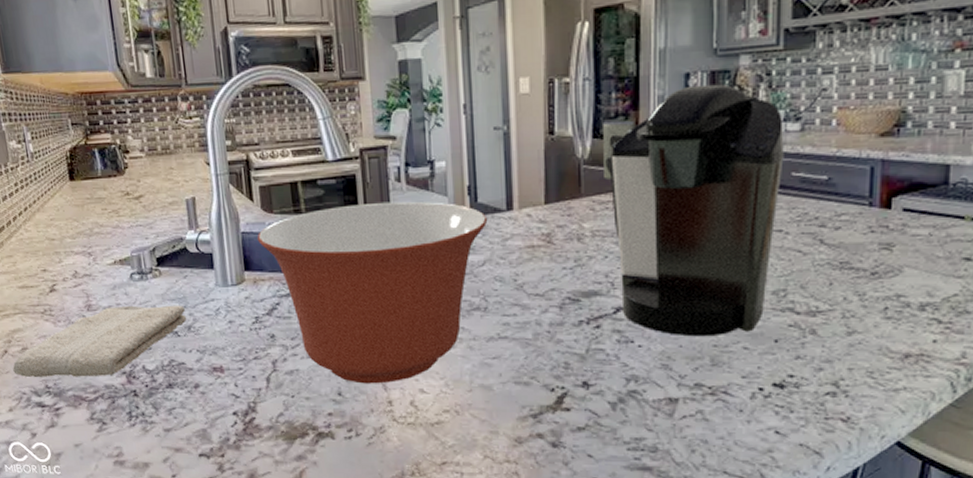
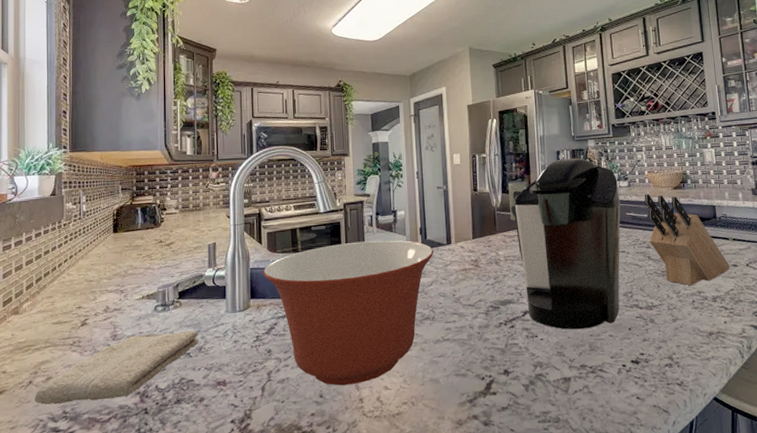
knife block: none [825,143,960,286] -> present [644,193,731,286]

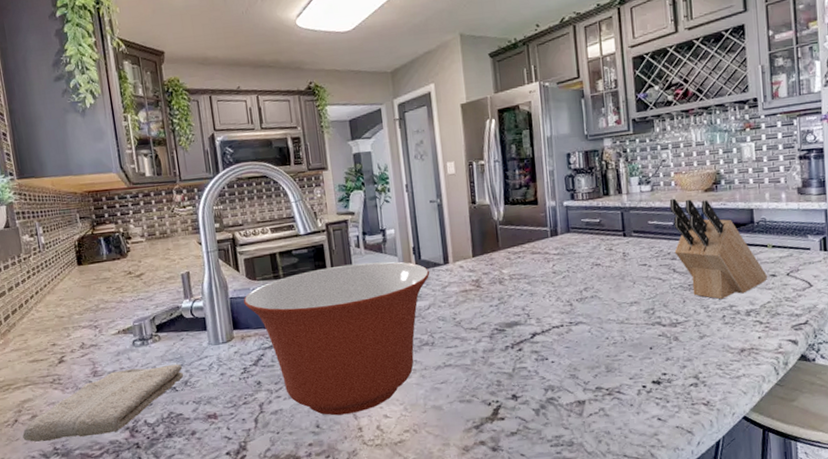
coffee maker: present [508,158,621,330] -> none [511,160,642,351]

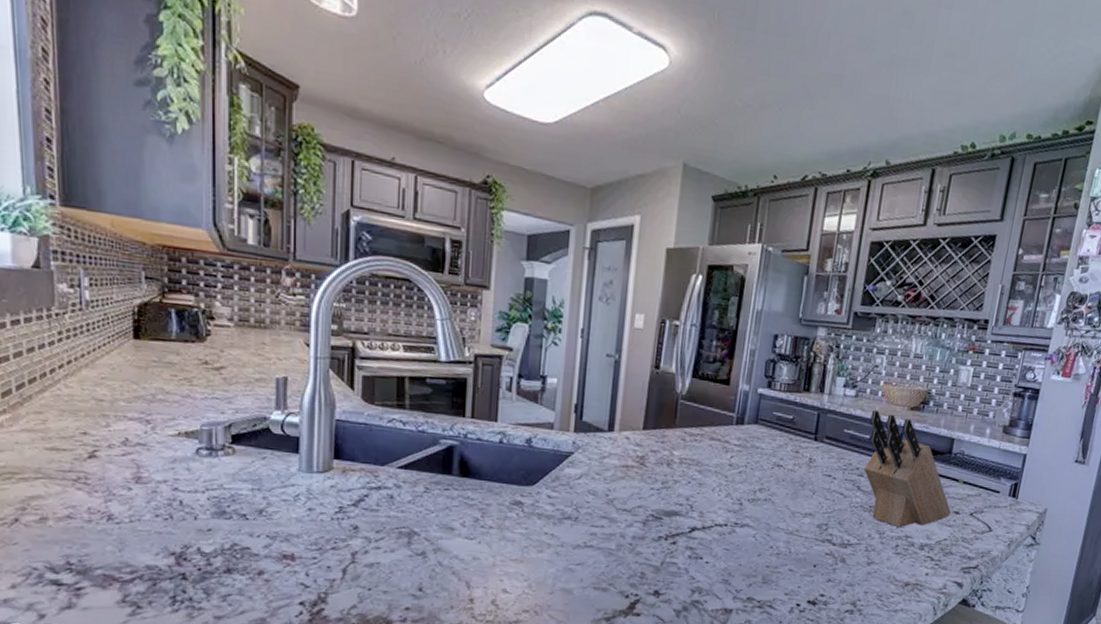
washcloth: present [23,364,184,442] -> none [24,481,260,556]
mixing bowl: present [243,261,430,416] -> none [352,407,590,582]

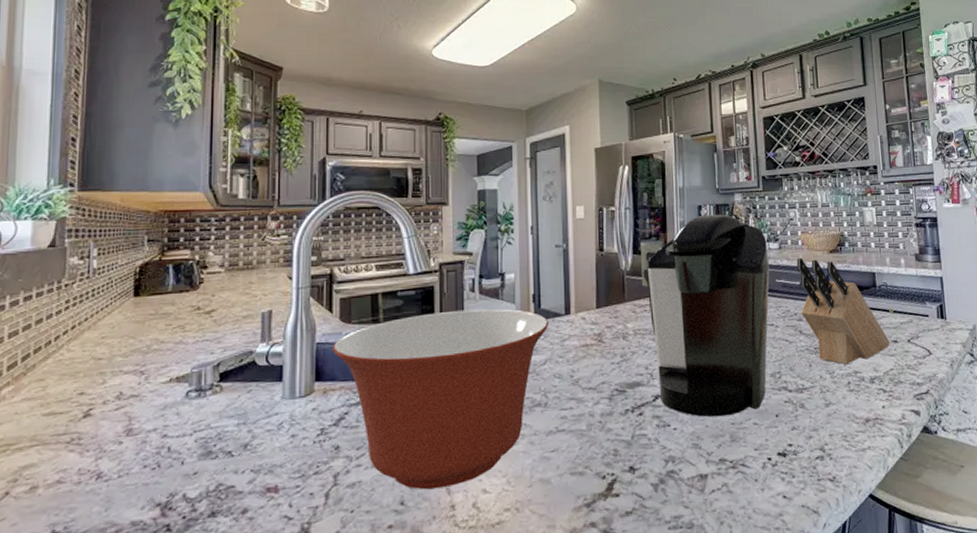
mixing bowl: none [352,407,590,582] -> present [332,309,549,490]
coffee maker: none [697,345,844,559] -> present [640,214,770,417]

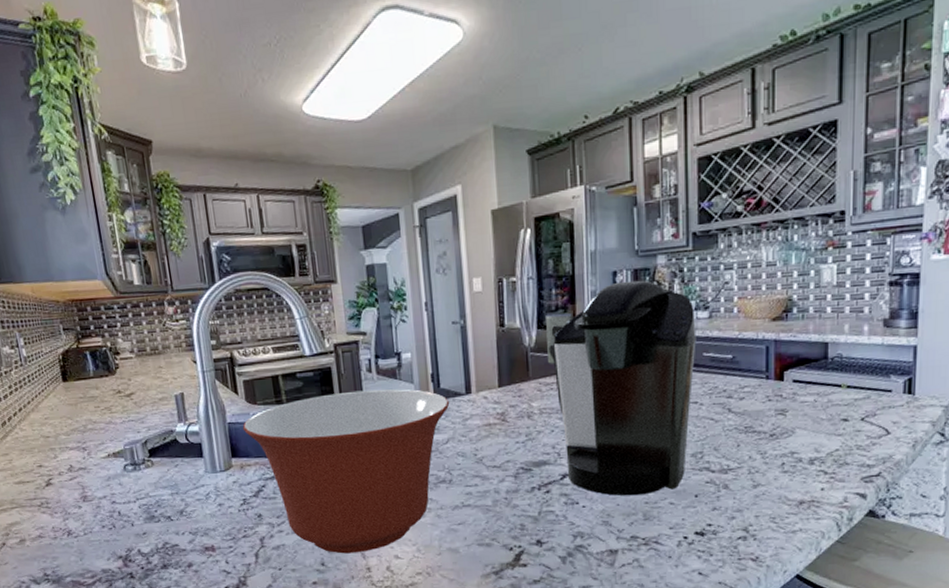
knife block: present [796,257,891,365] -> none [729,327,839,445]

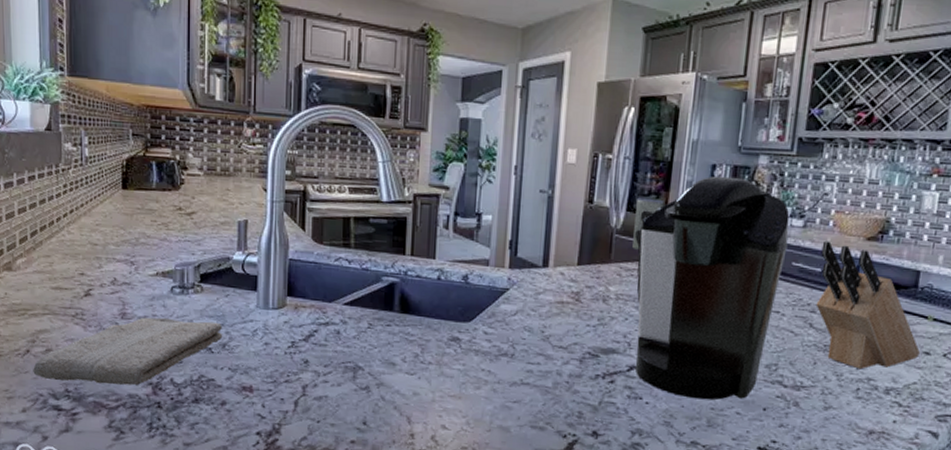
washcloth: none [11,492,179,567] -> present [33,317,223,386]
mixing bowl: present [242,389,450,554] -> none [303,245,525,417]
knife block: none [729,327,839,445] -> present [816,240,921,370]

